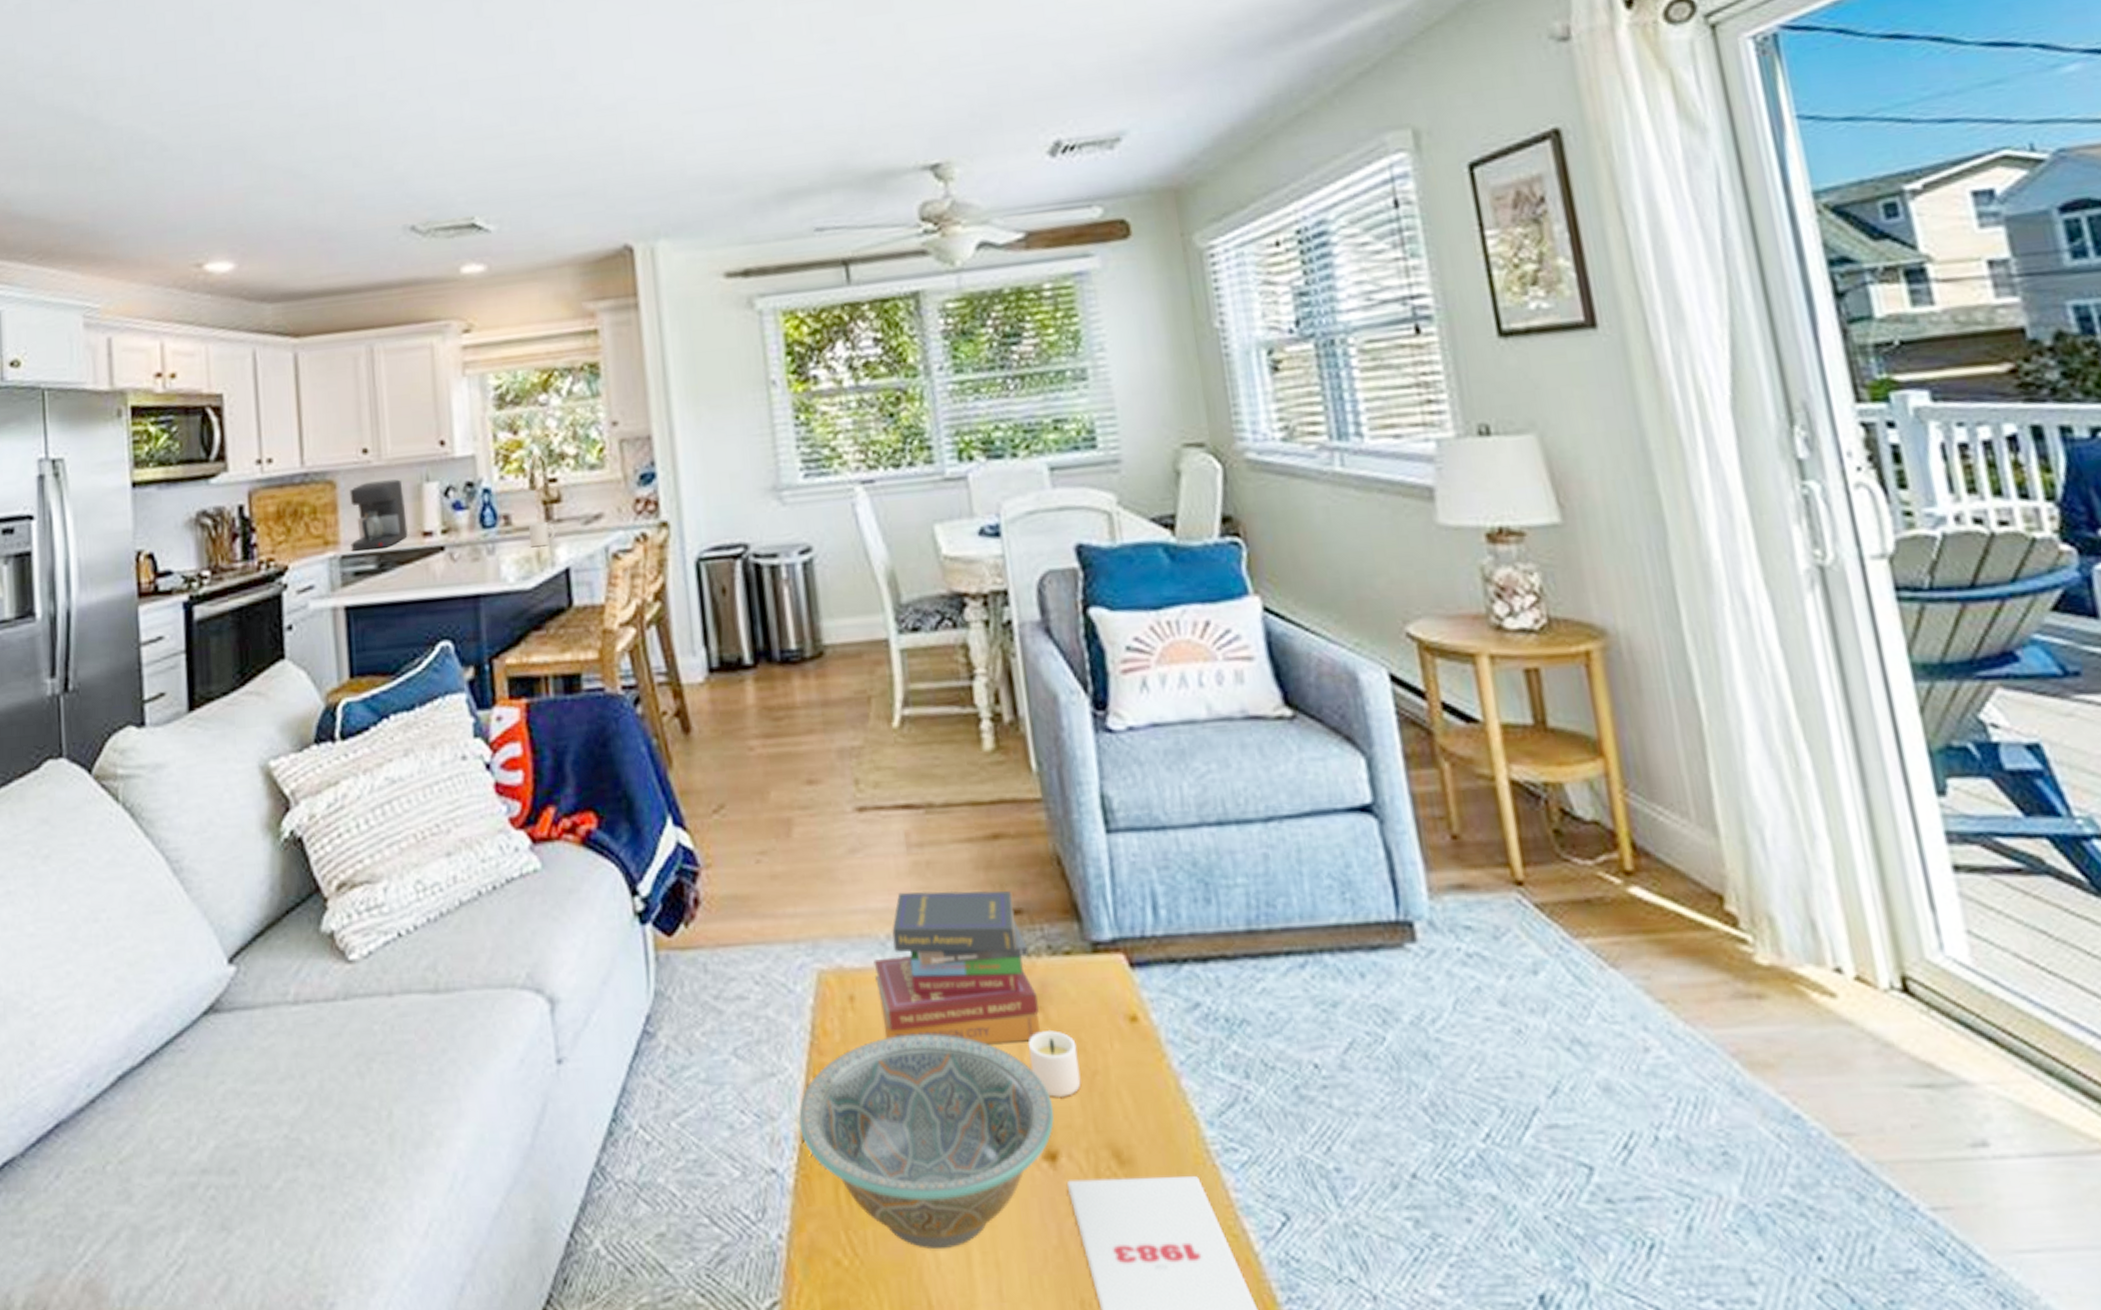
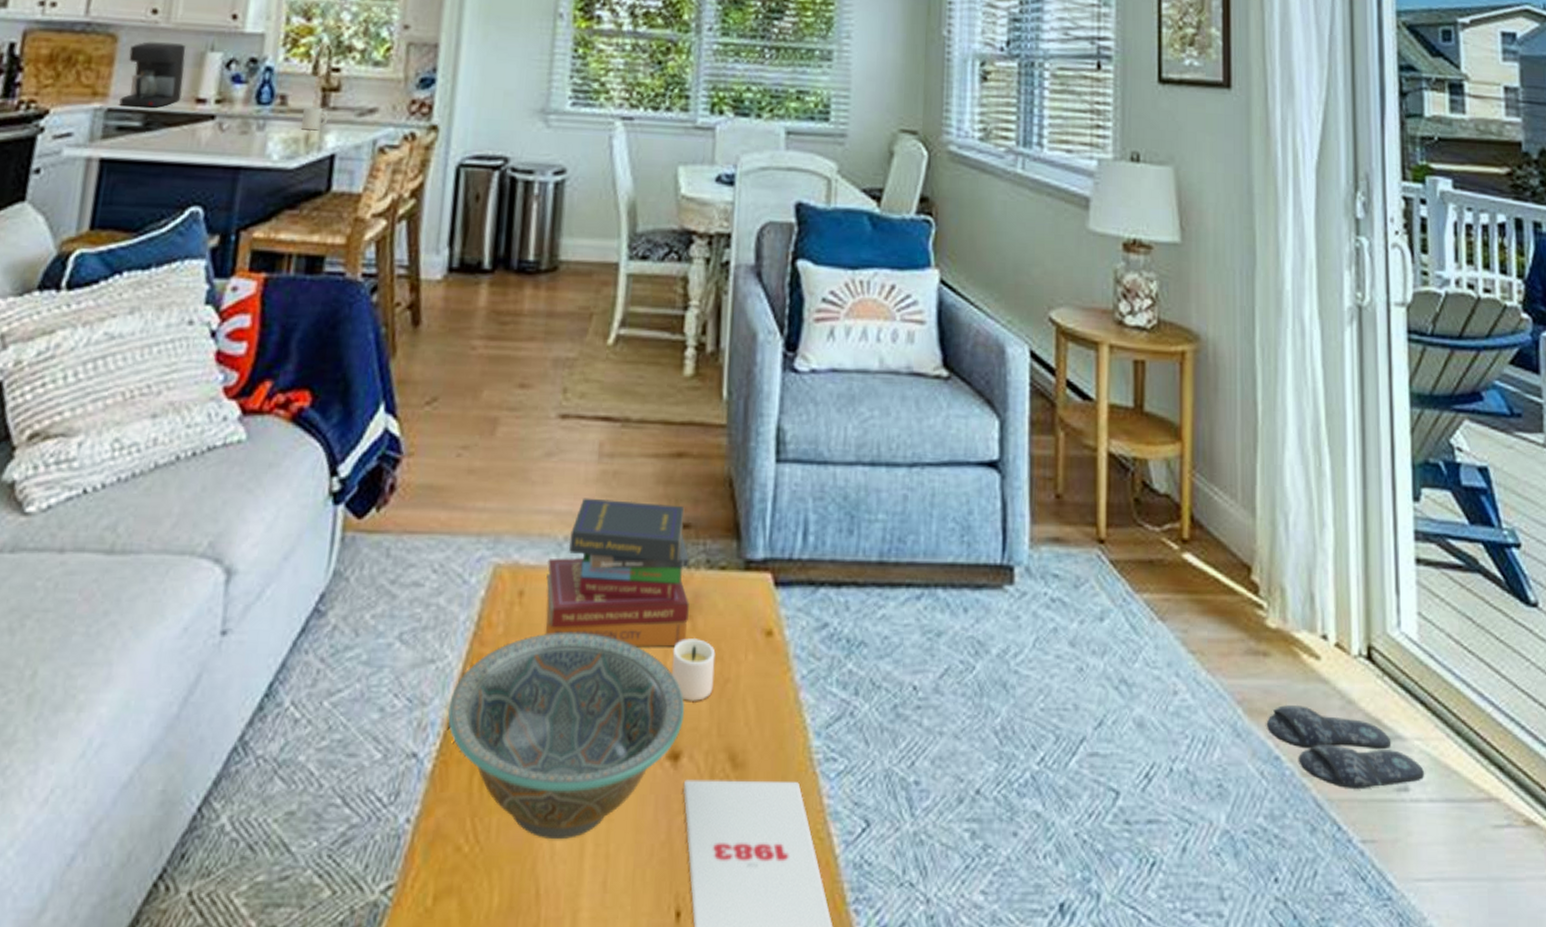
slippers: none [1776,1053,2008,1147] -> present [1267,705,1424,788]

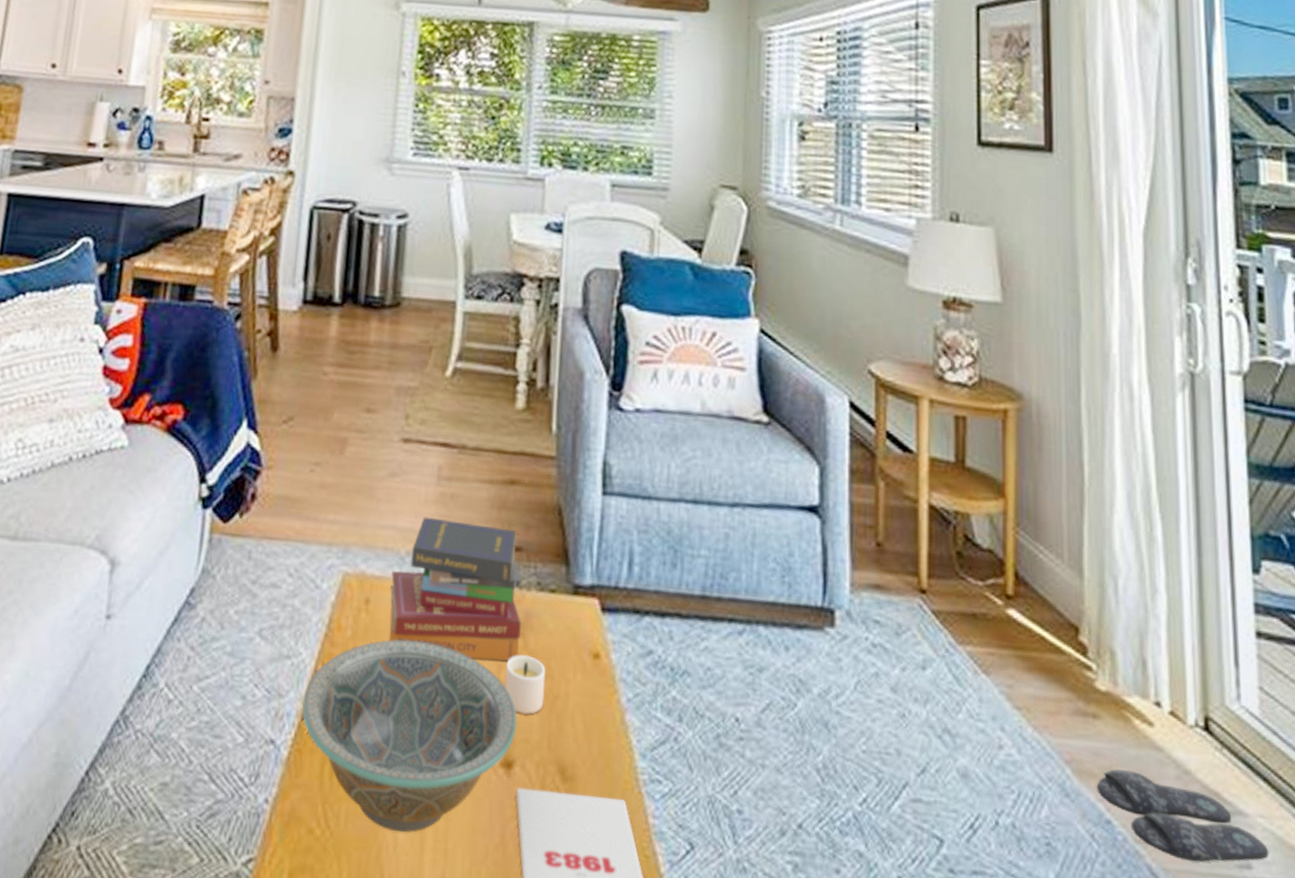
coffee maker: present [119,42,185,108] -> none [24,92,79,150]
mug: present [300,106,329,131] -> none [175,152,199,173]

